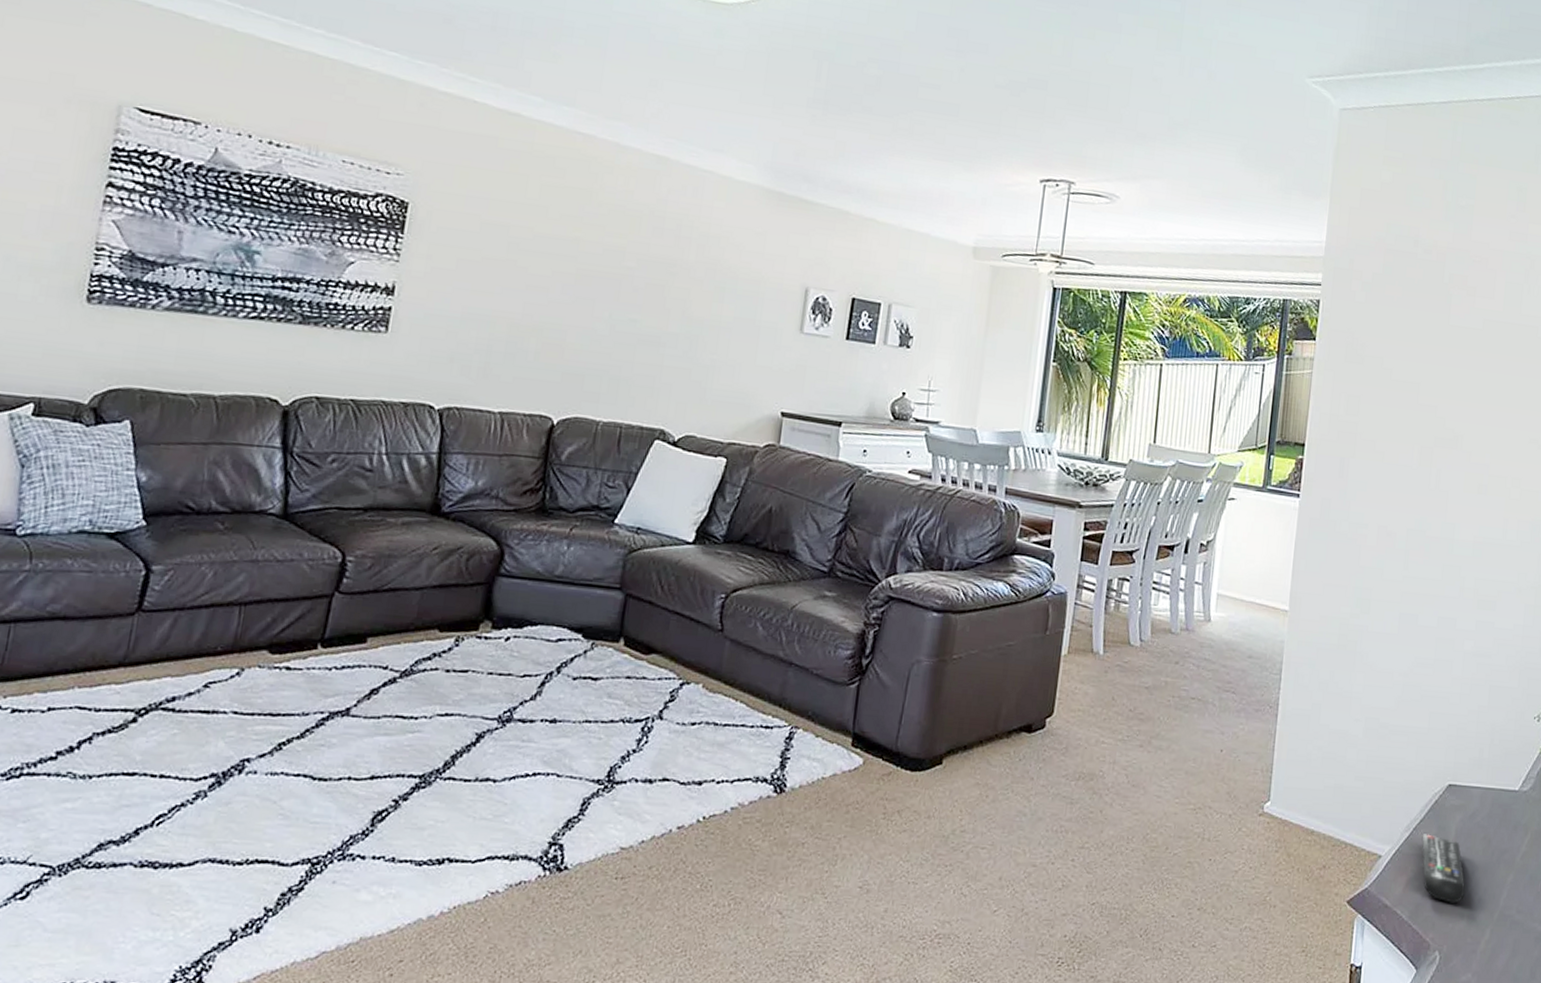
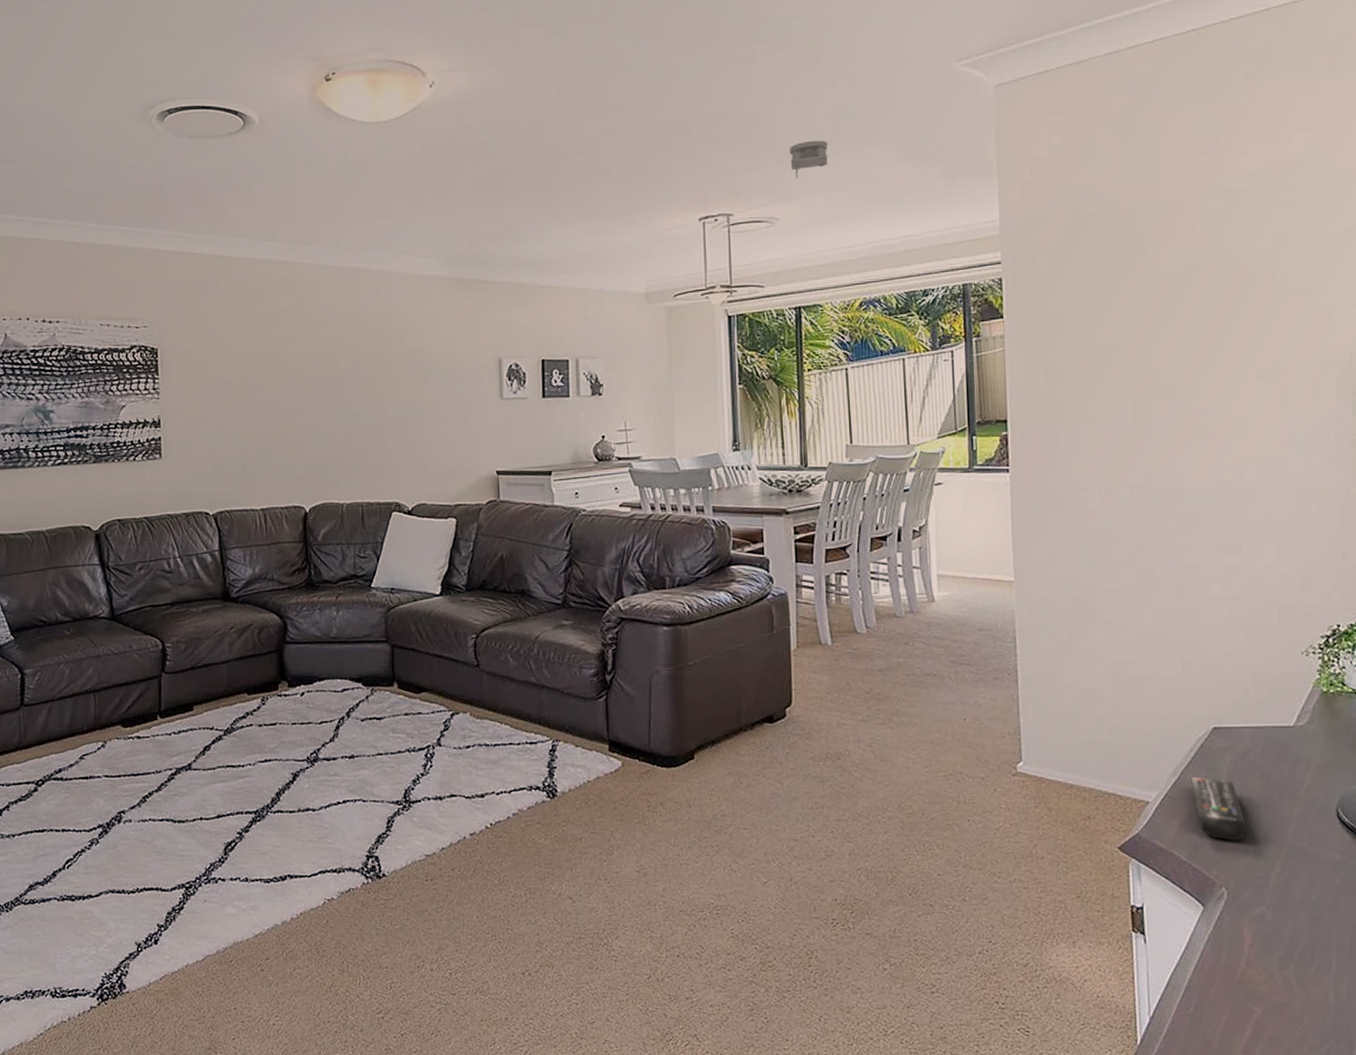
smoke detector: none [1139,123,1178,160] -> present [790,140,828,178]

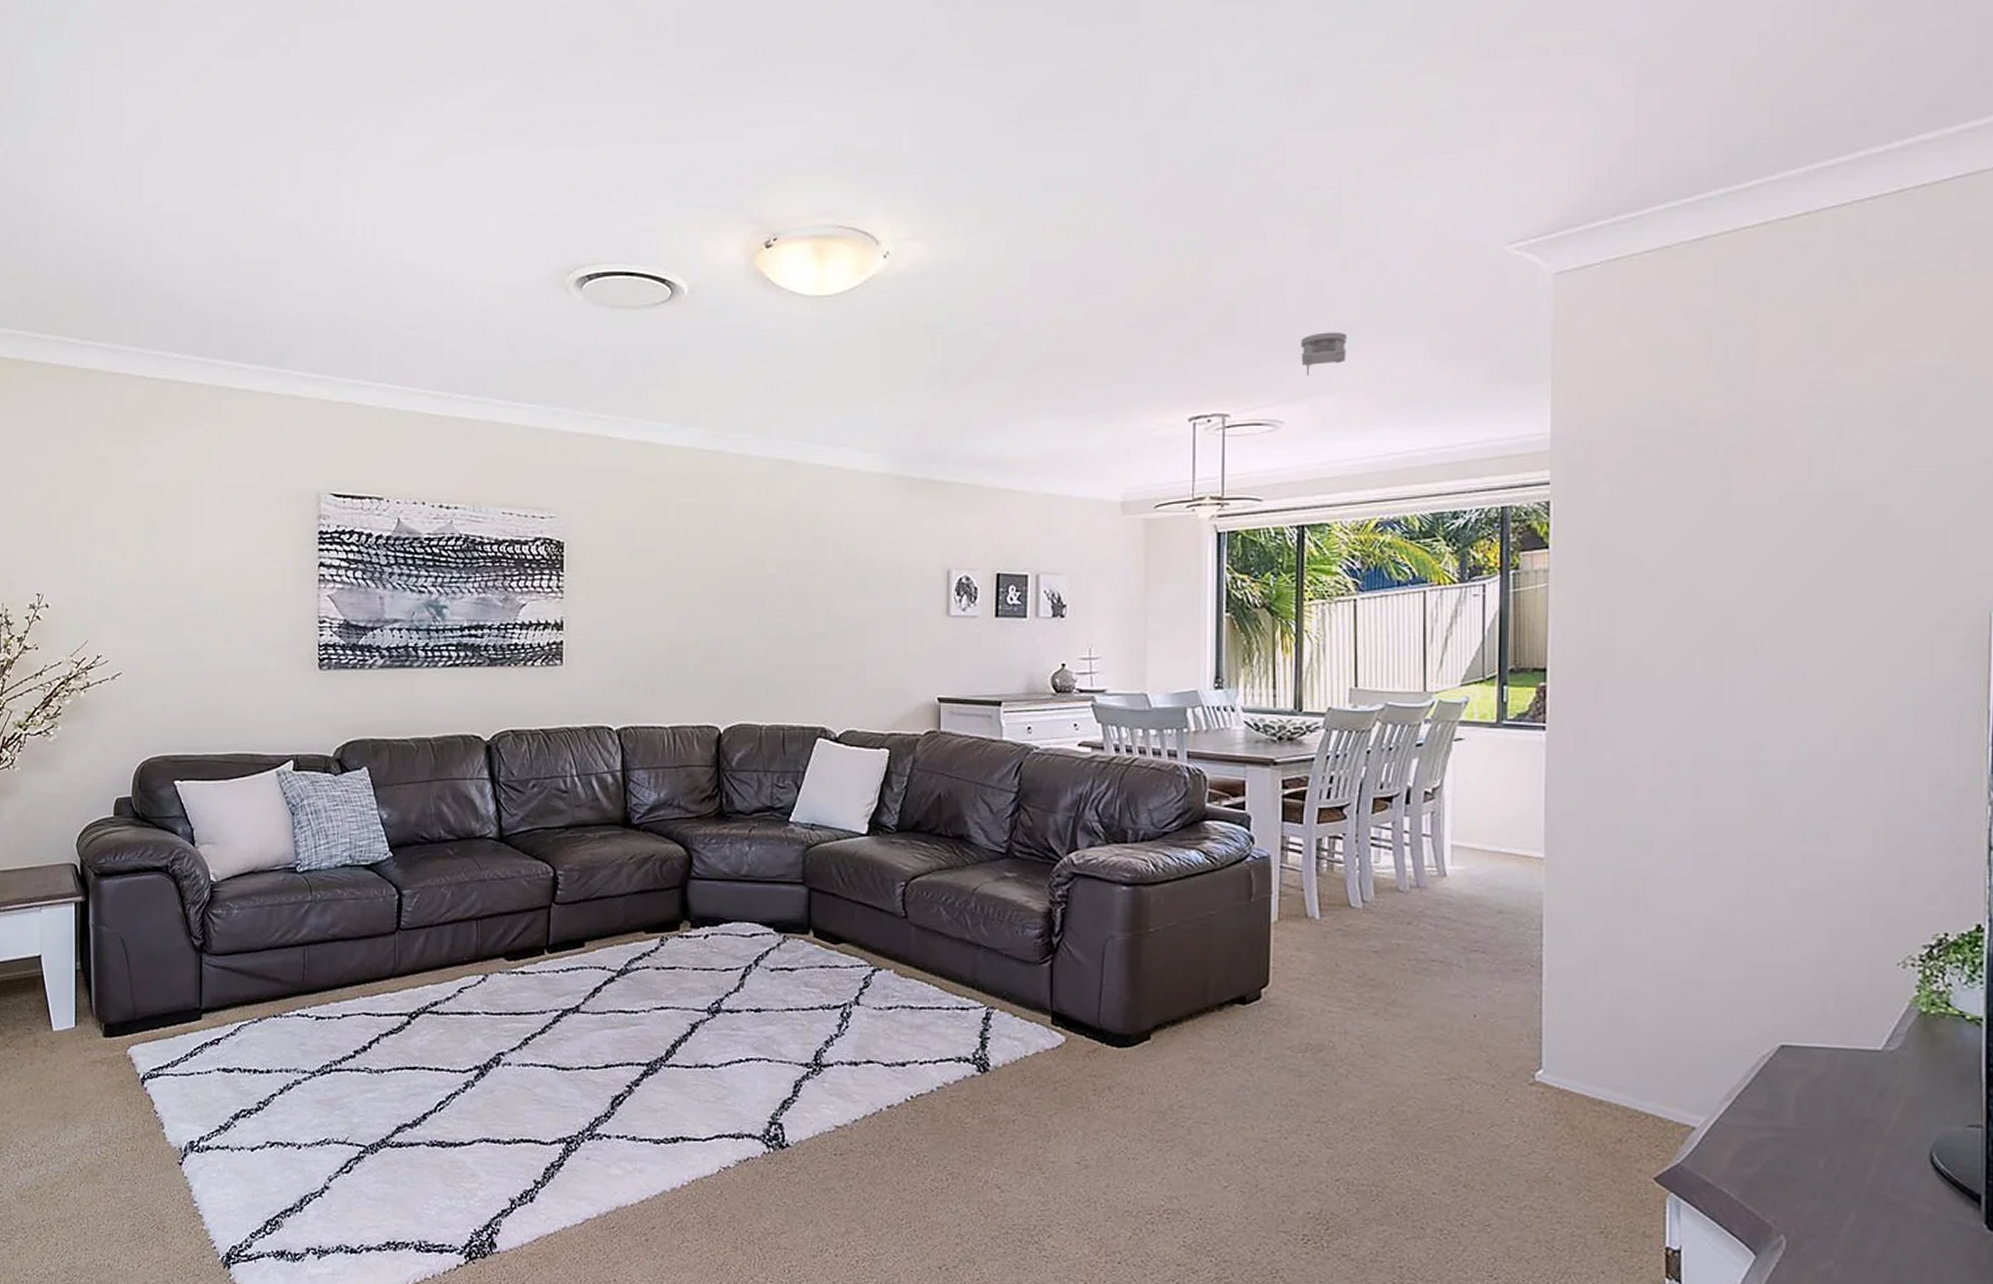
remote control: present [1191,777,1247,841] -> none [1749,1102,1816,1181]

